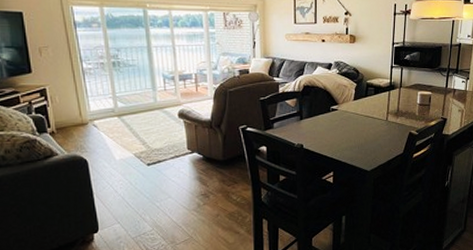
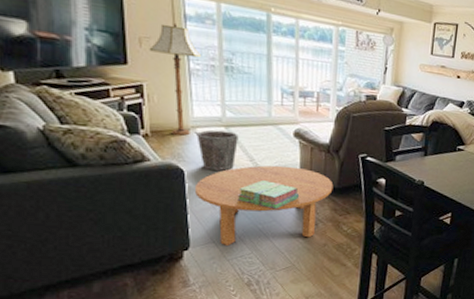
floor lamp: none [48,30,92,129] -> present [149,22,202,136]
waste bin: none [94,120,131,158] -> present [196,130,239,171]
coffee table: none [97,145,219,225] -> present [194,165,334,245]
stack of books: none [134,161,190,187] -> present [236,180,300,210]

